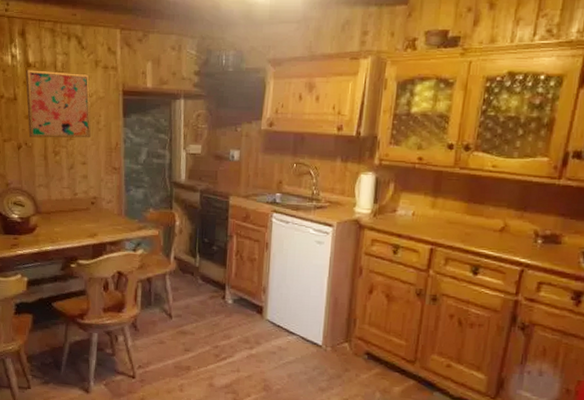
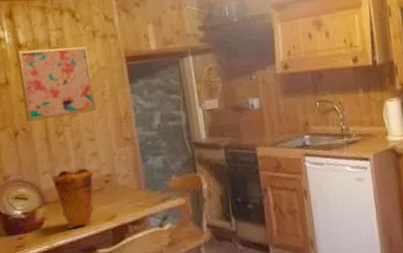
vase: none [46,186,83,239] -> present [51,168,94,229]

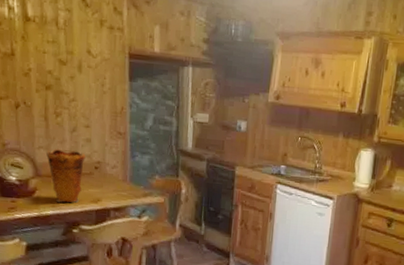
wall art: present [16,46,96,122] -> none [23,24,95,101]

